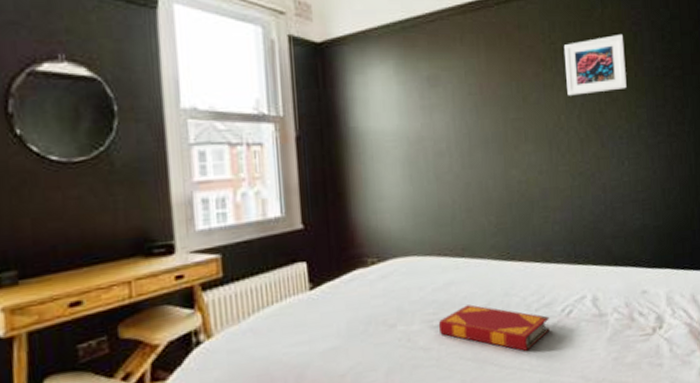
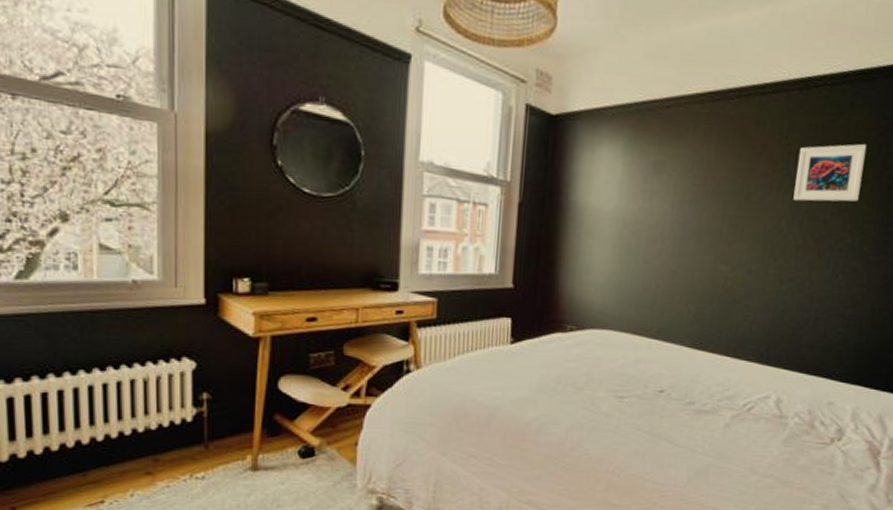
hardback book: present [438,304,550,351] -> none [621,383,730,435]

